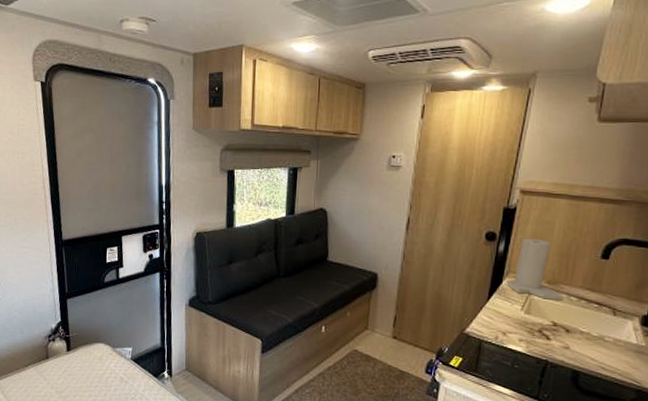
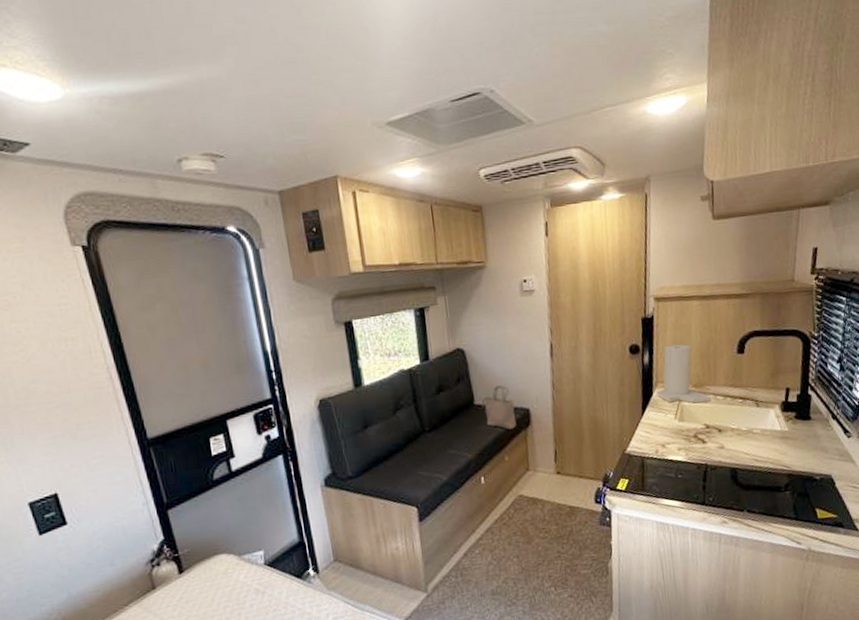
tote bag: none [334,247,364,289] -> present [481,385,517,430]

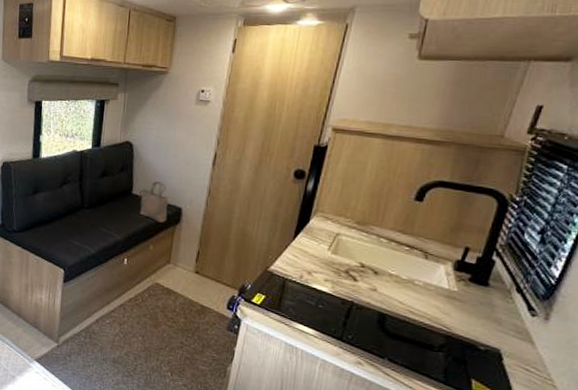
paper towel: present [656,344,712,404] -> none [313,177,374,242]

